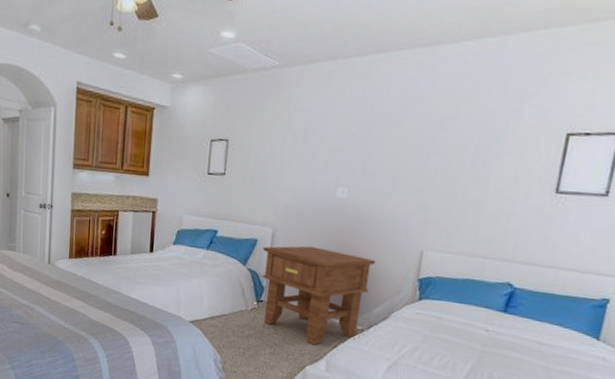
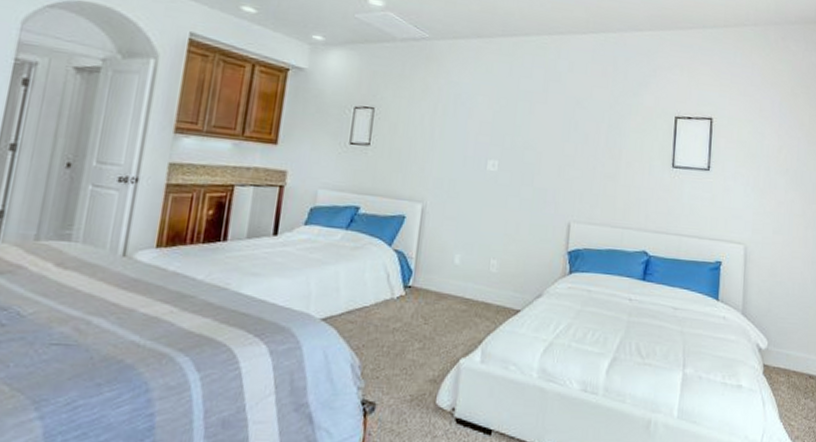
side table: present [263,246,376,346] -> none [411,221,528,334]

